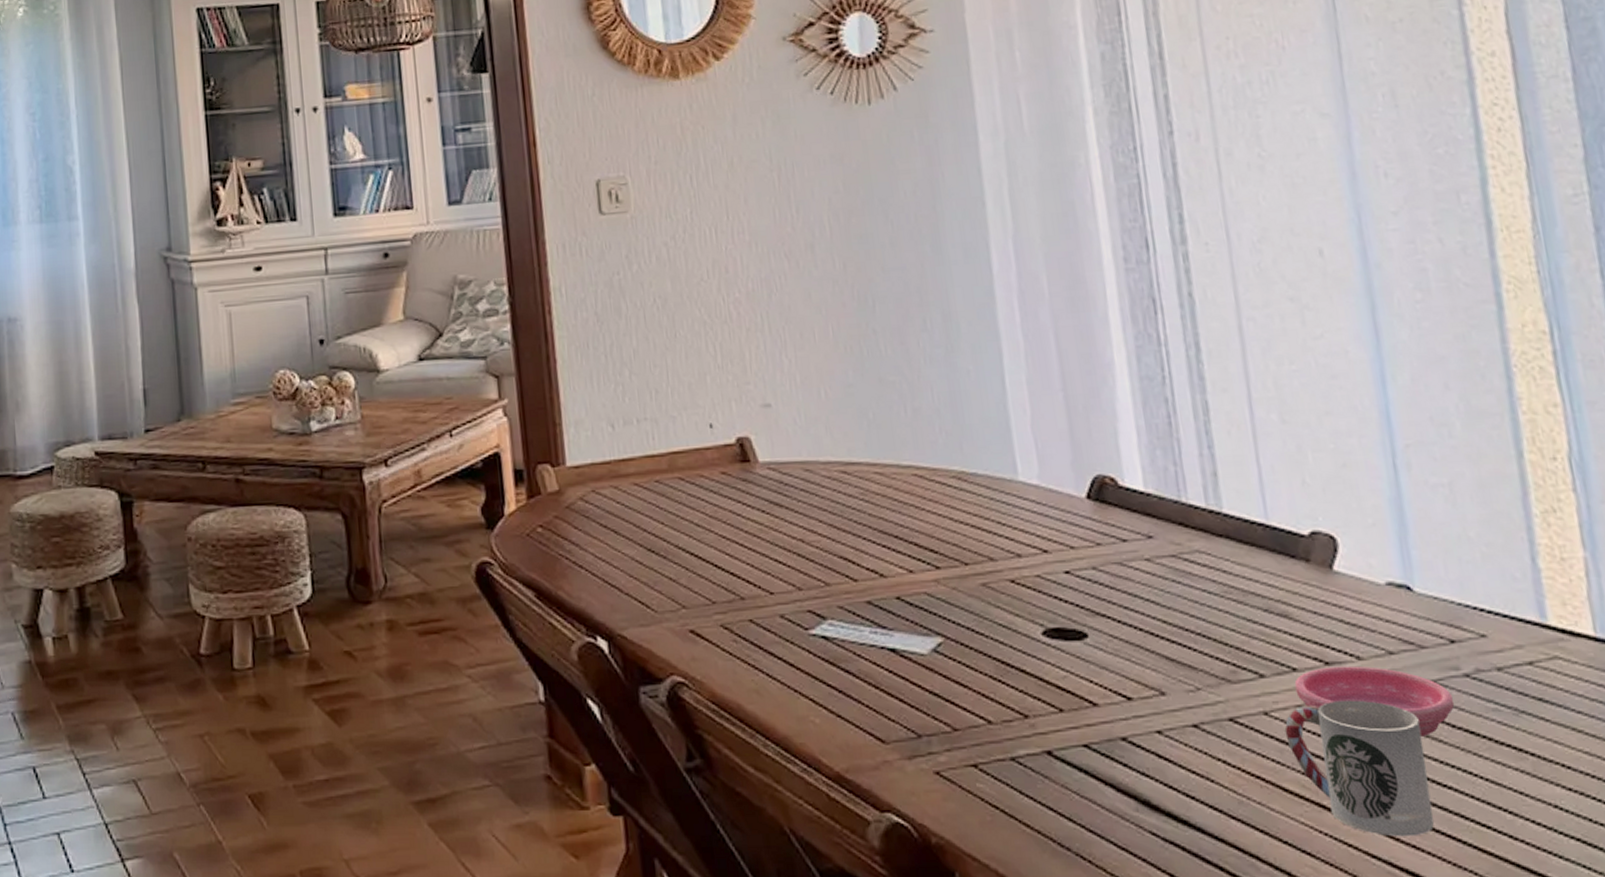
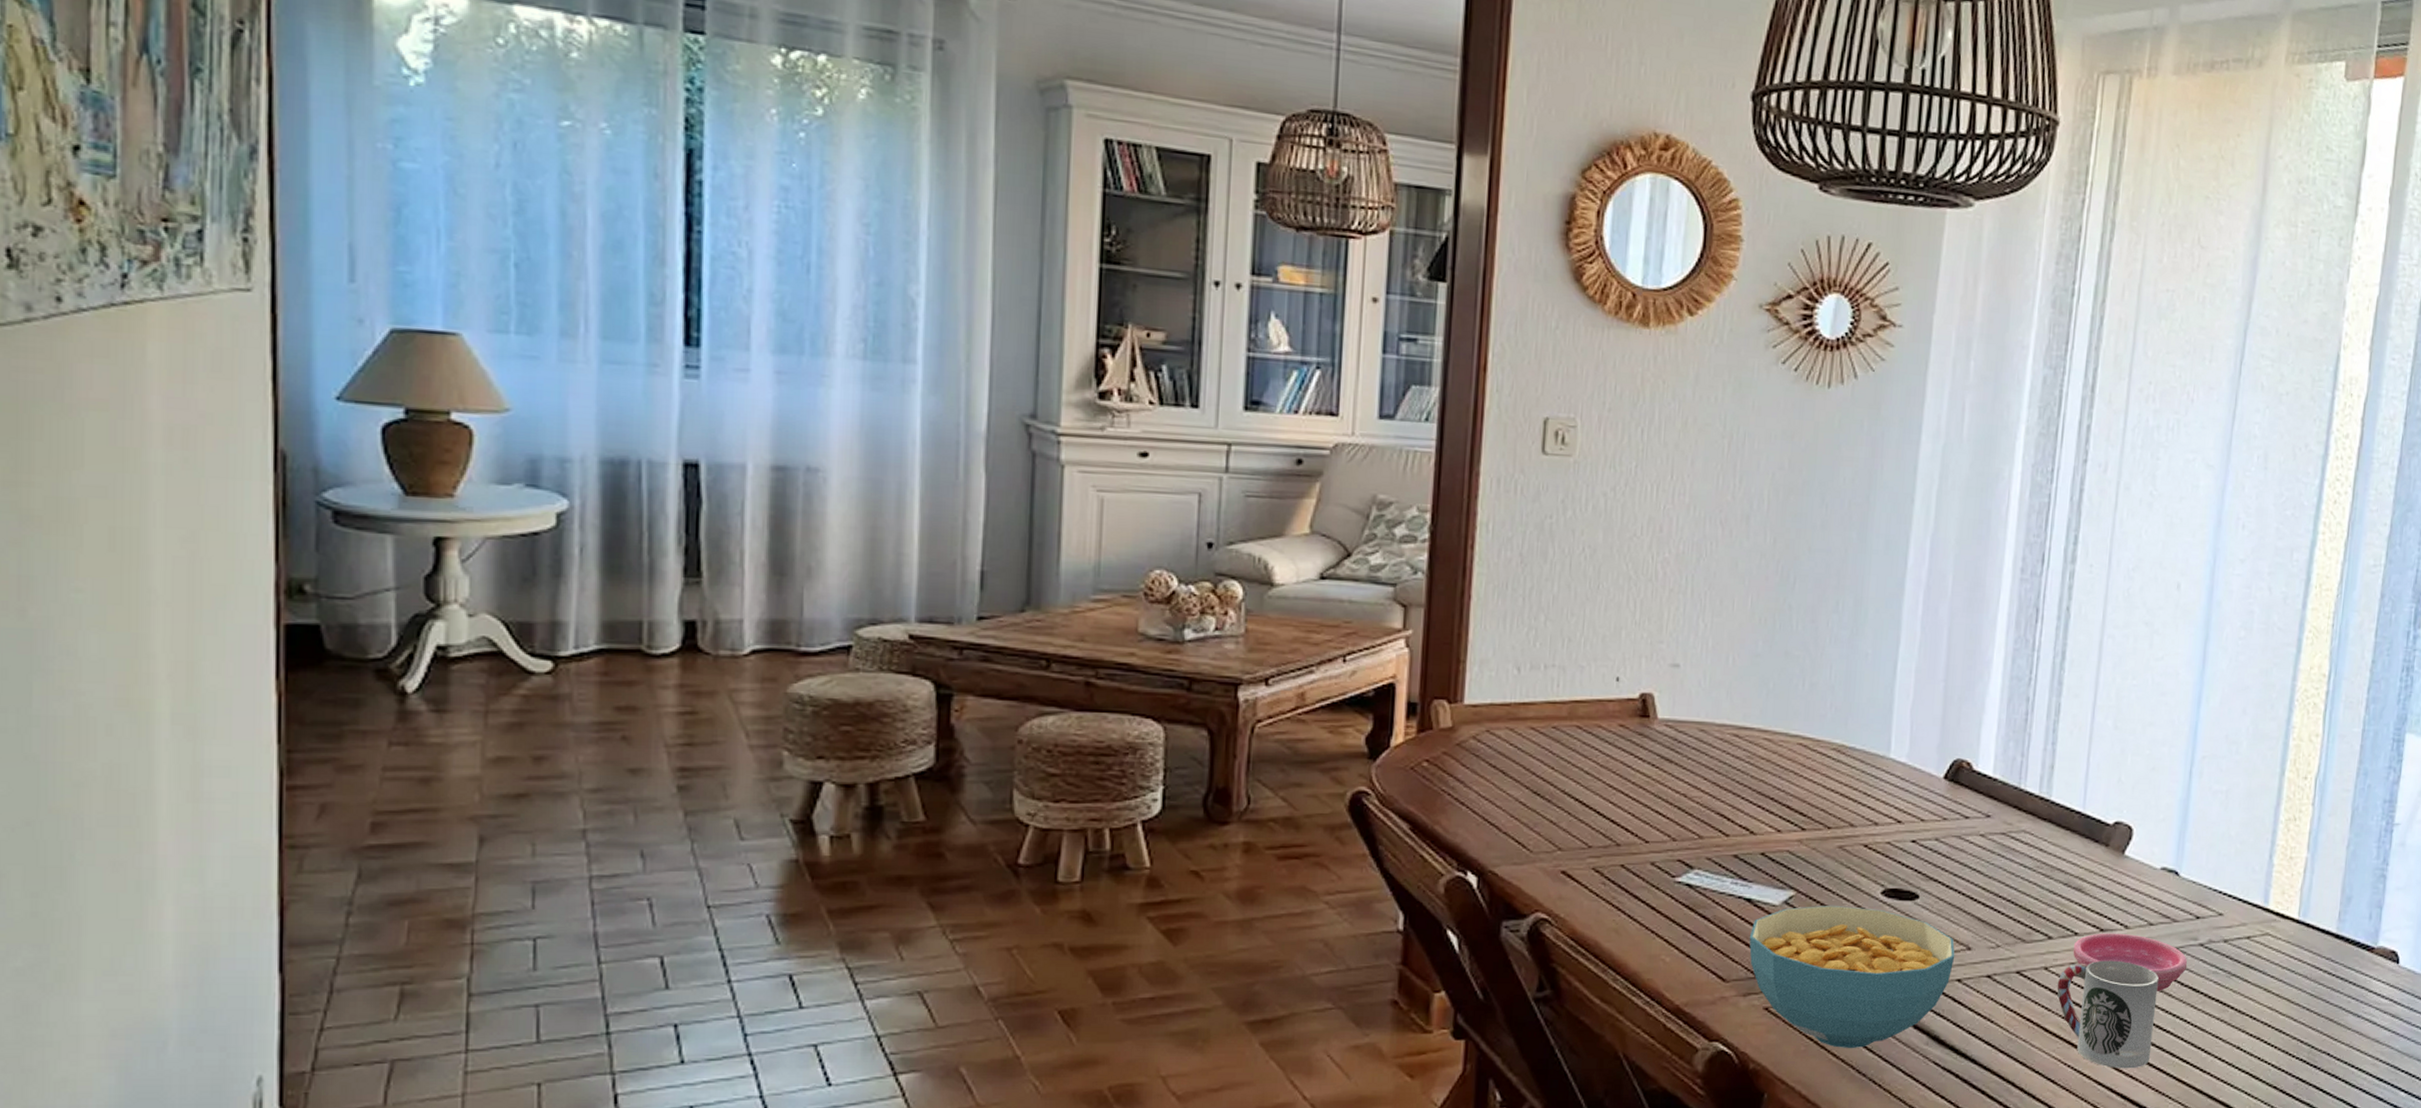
cereal bowl: none [901,650,1148,817] -> present [1749,905,1955,1048]

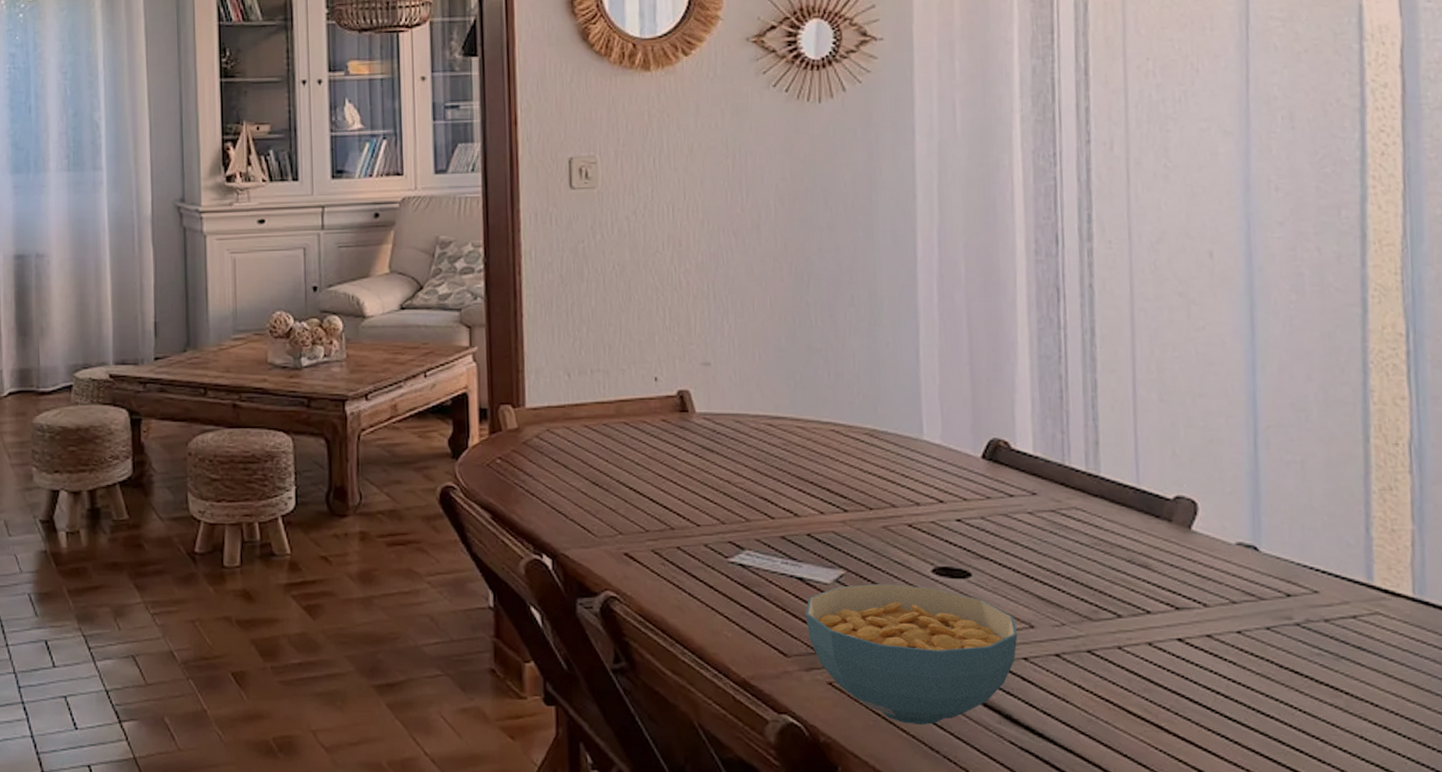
cup: present [2057,960,2159,1069] -> none [1134,640,1255,756]
saucer: present [2073,933,2188,991] -> none [1147,611,1284,674]

